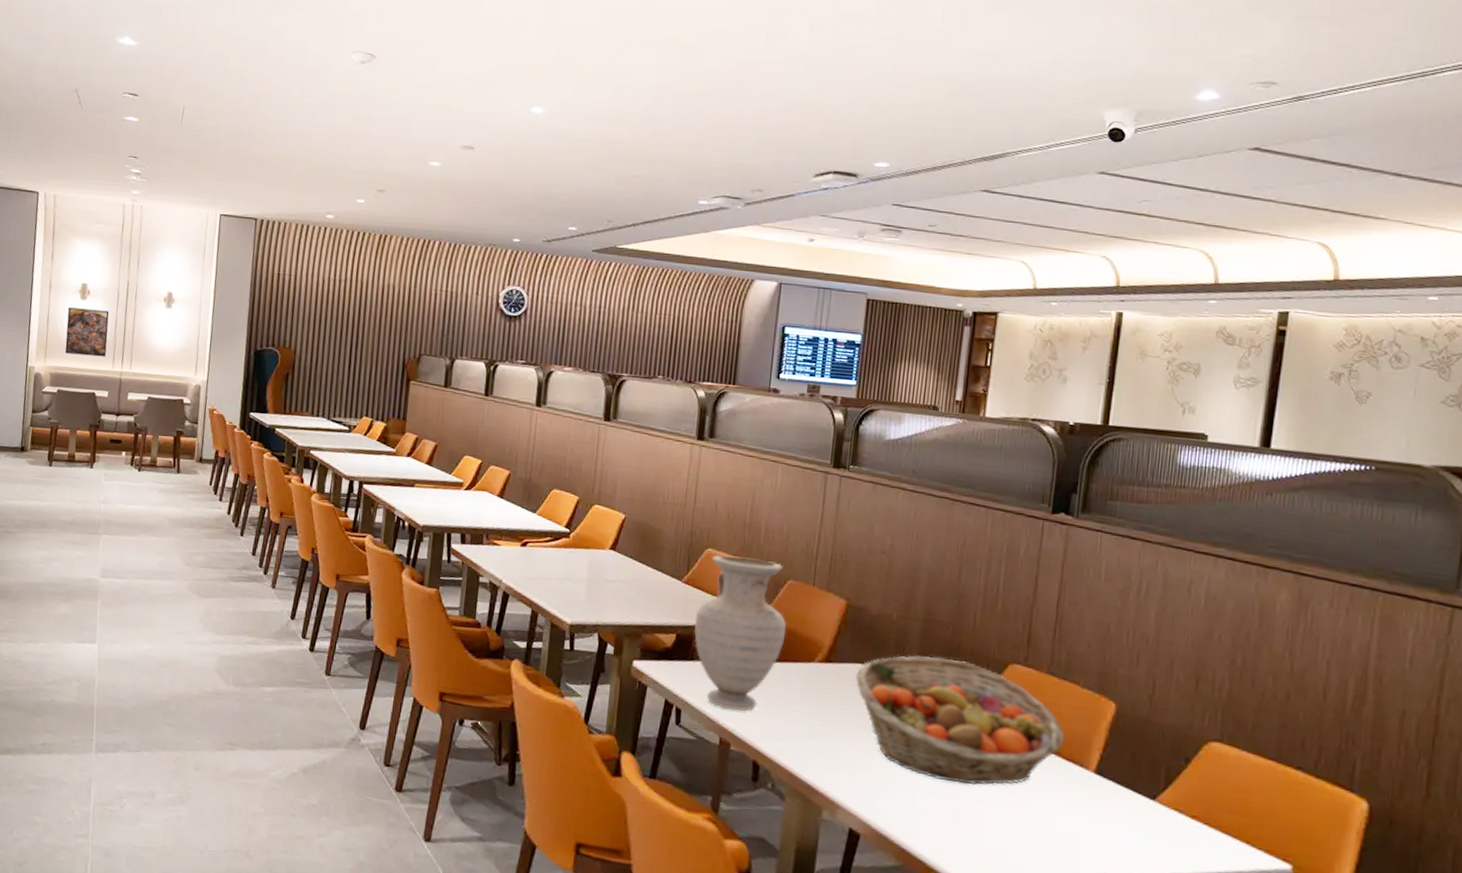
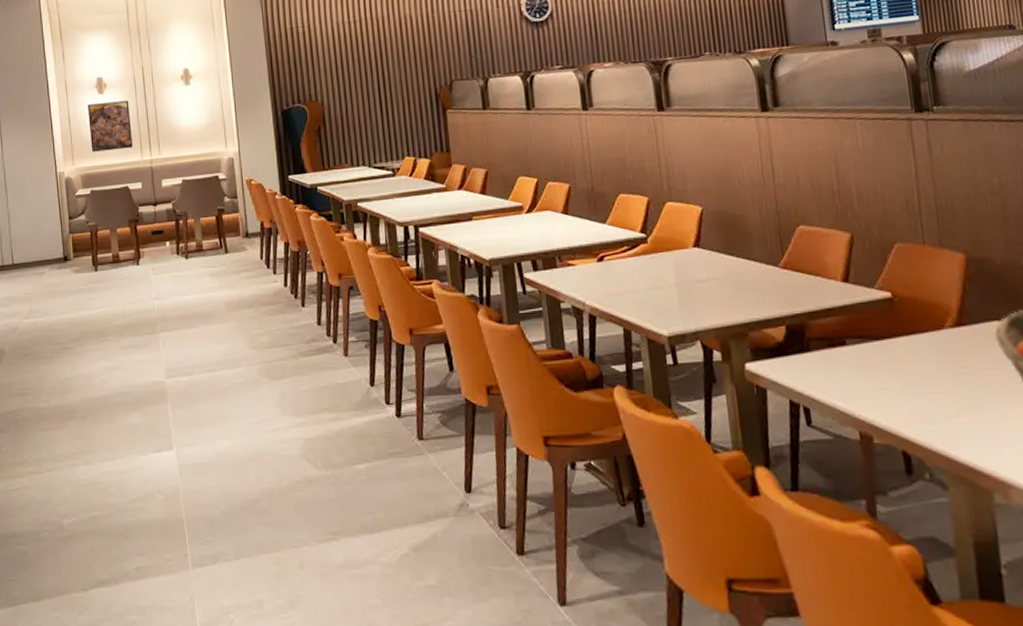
vase: present [693,555,787,711] -> none [802,227,906,399]

